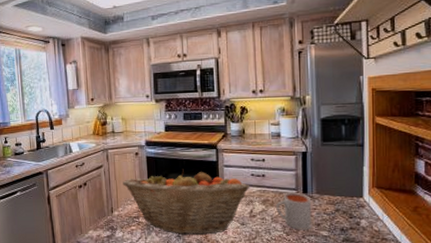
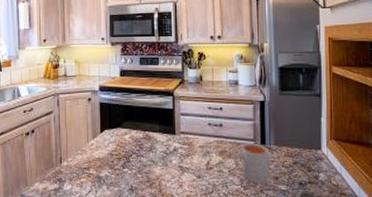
fruit basket: present [123,169,250,236] -> none [73,116,207,189]

